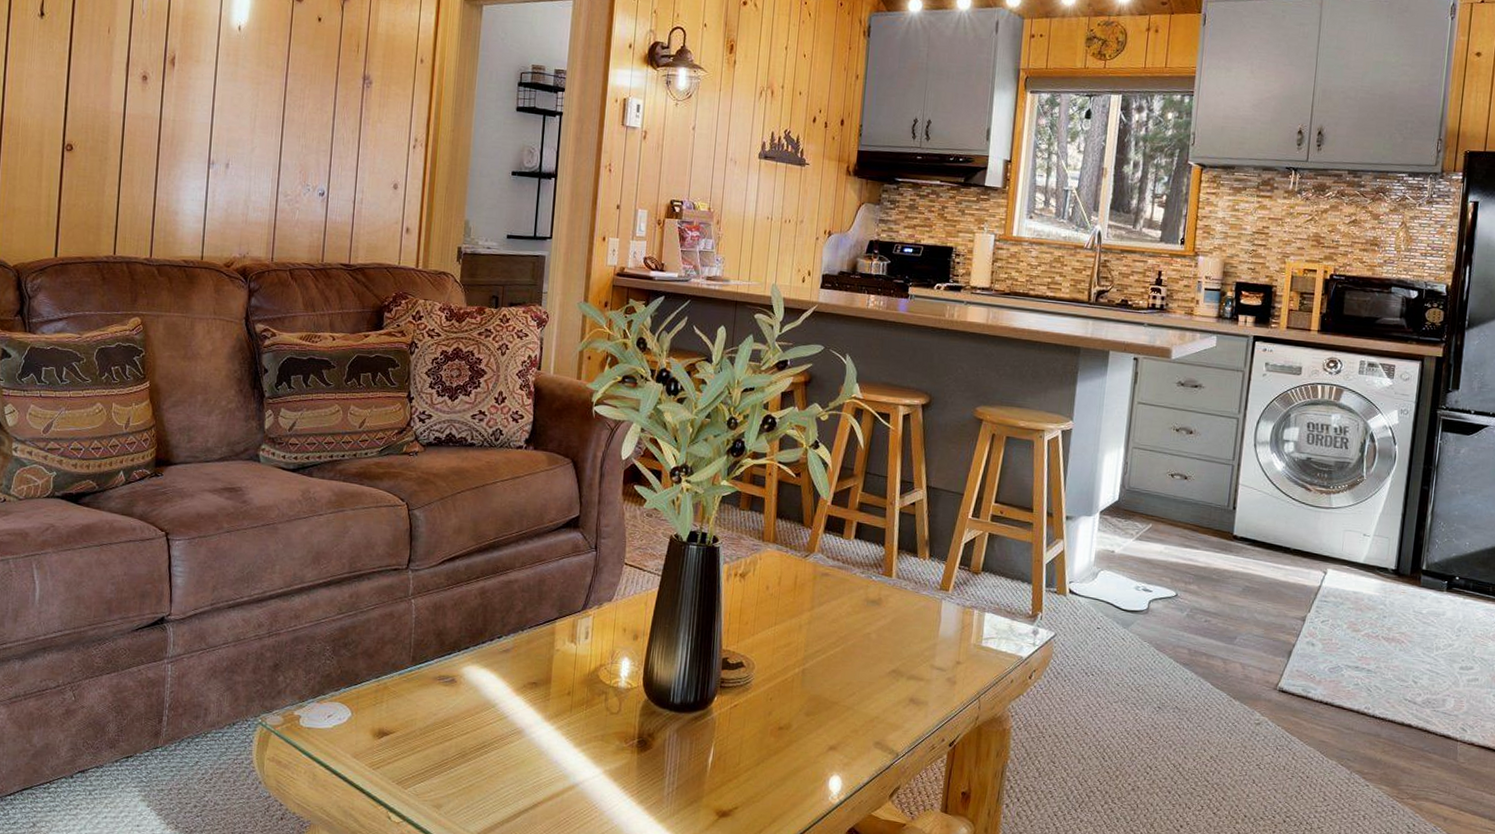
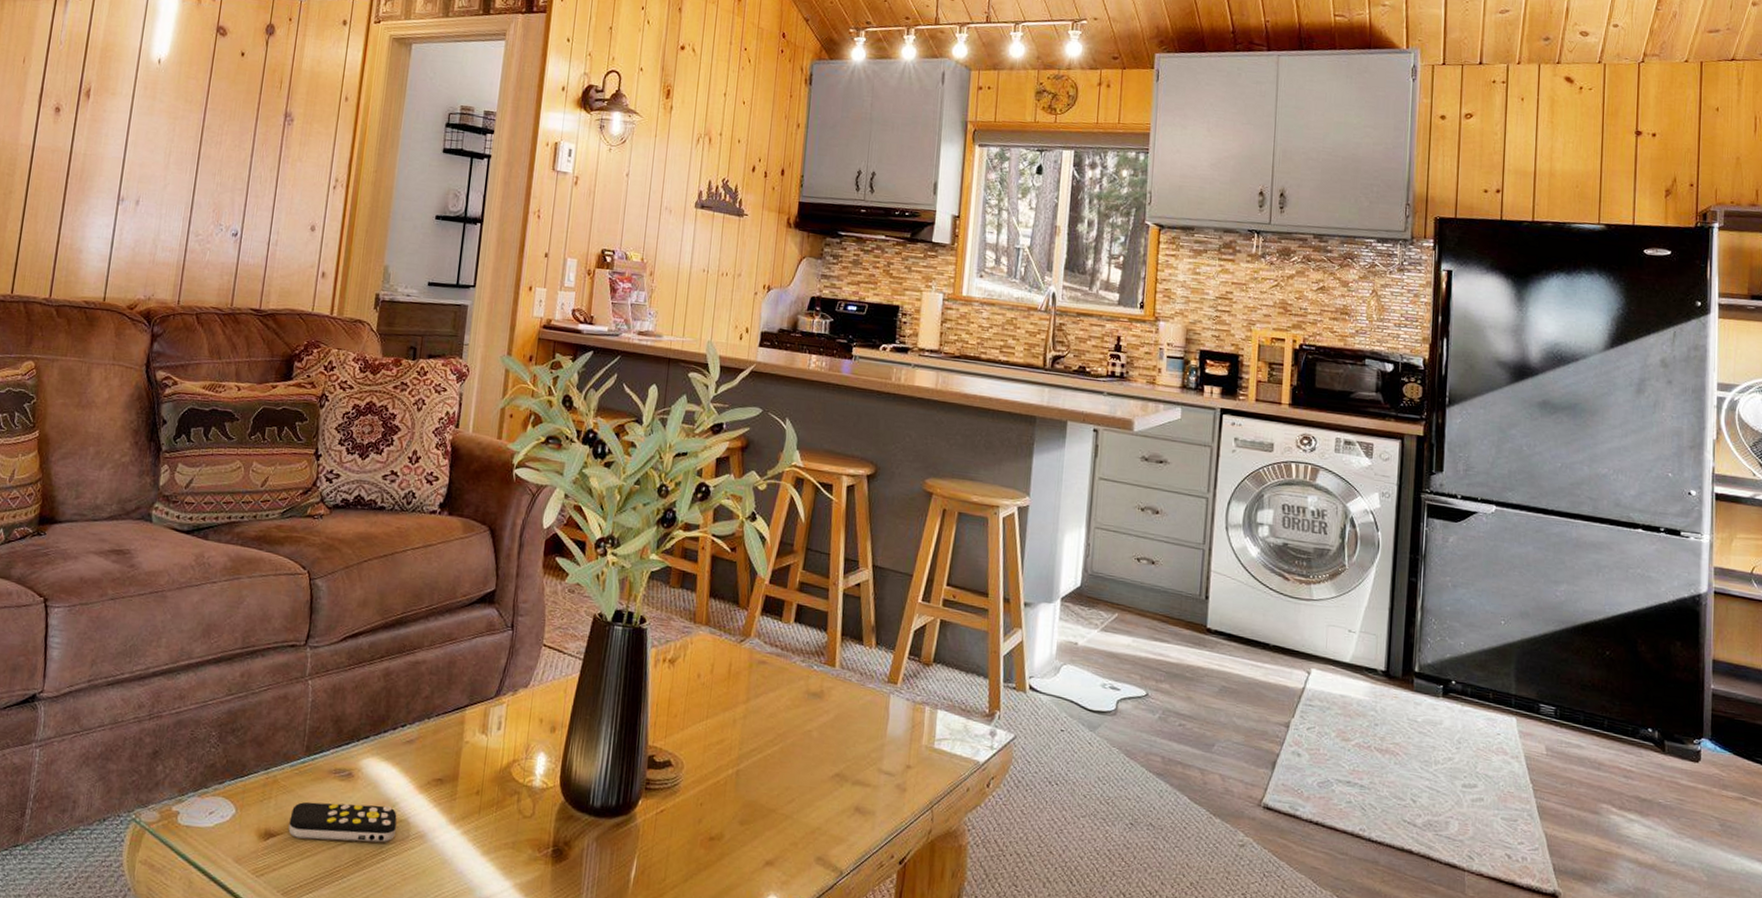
remote control: none [400,704,497,738] -> present [288,801,397,843]

